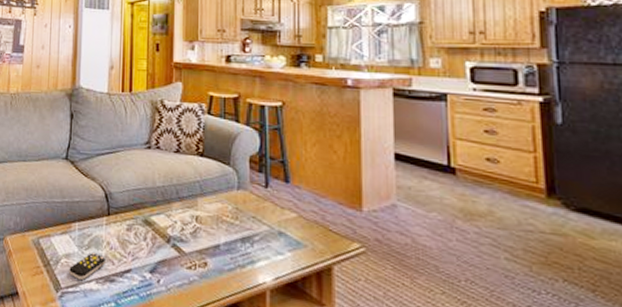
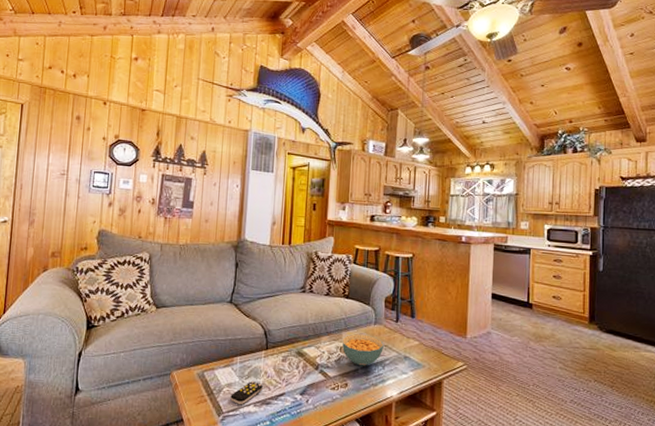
cereal bowl: none [197,200,251,242] -> present [342,334,384,366]

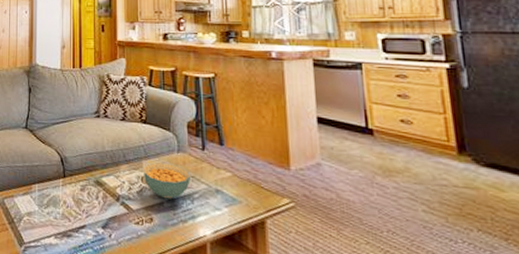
remote control: present [230,381,263,405] -> none [31,211,62,236]

